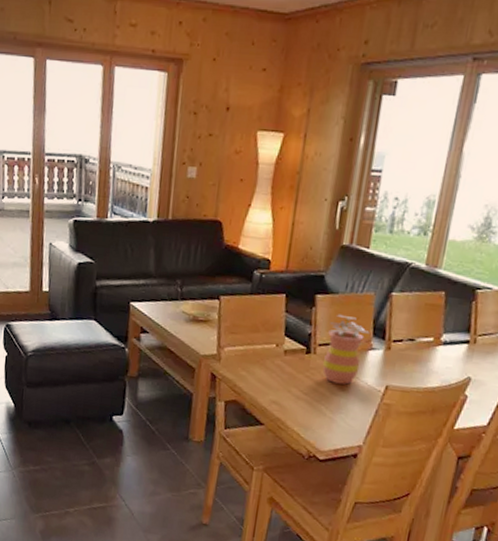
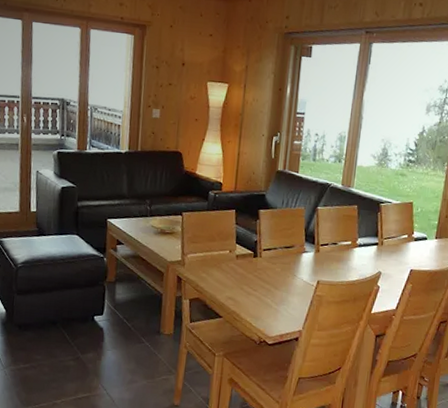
flowerpot: present [322,314,370,385] -> none [267,225,303,281]

